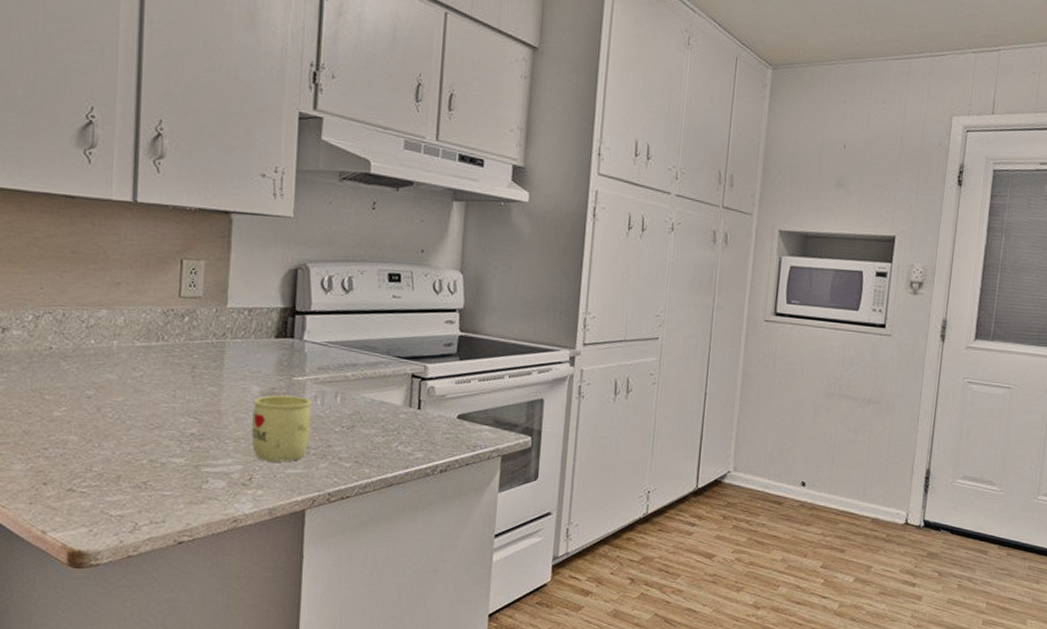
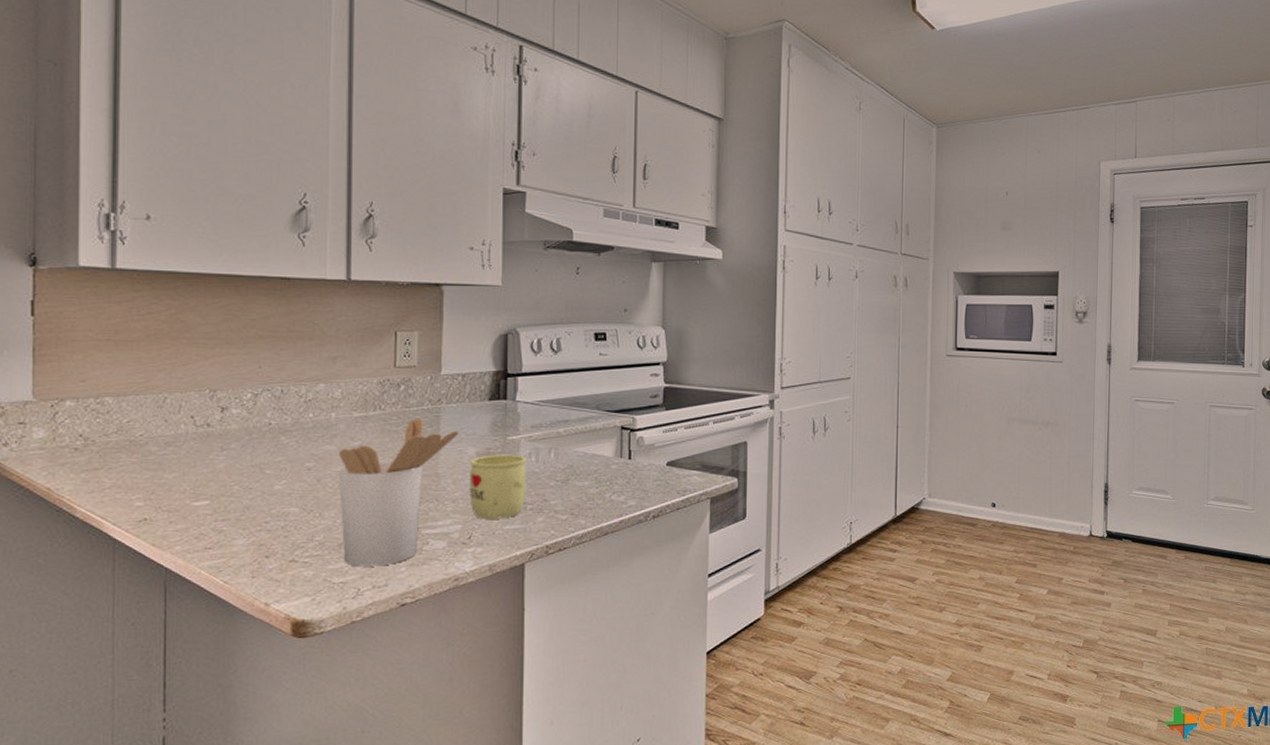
utensil holder: none [118,351,243,502] -> present [338,418,459,567]

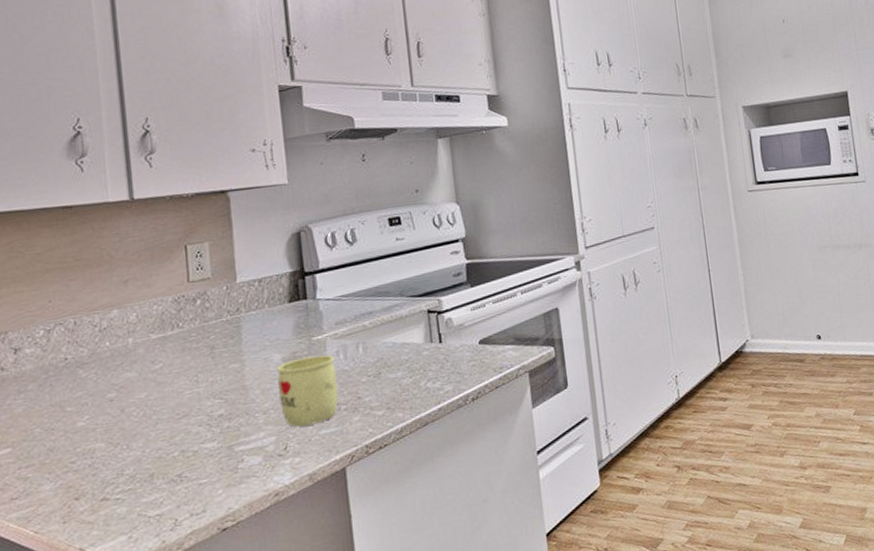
utensil holder: present [338,418,459,567] -> none [140,330,262,497]

